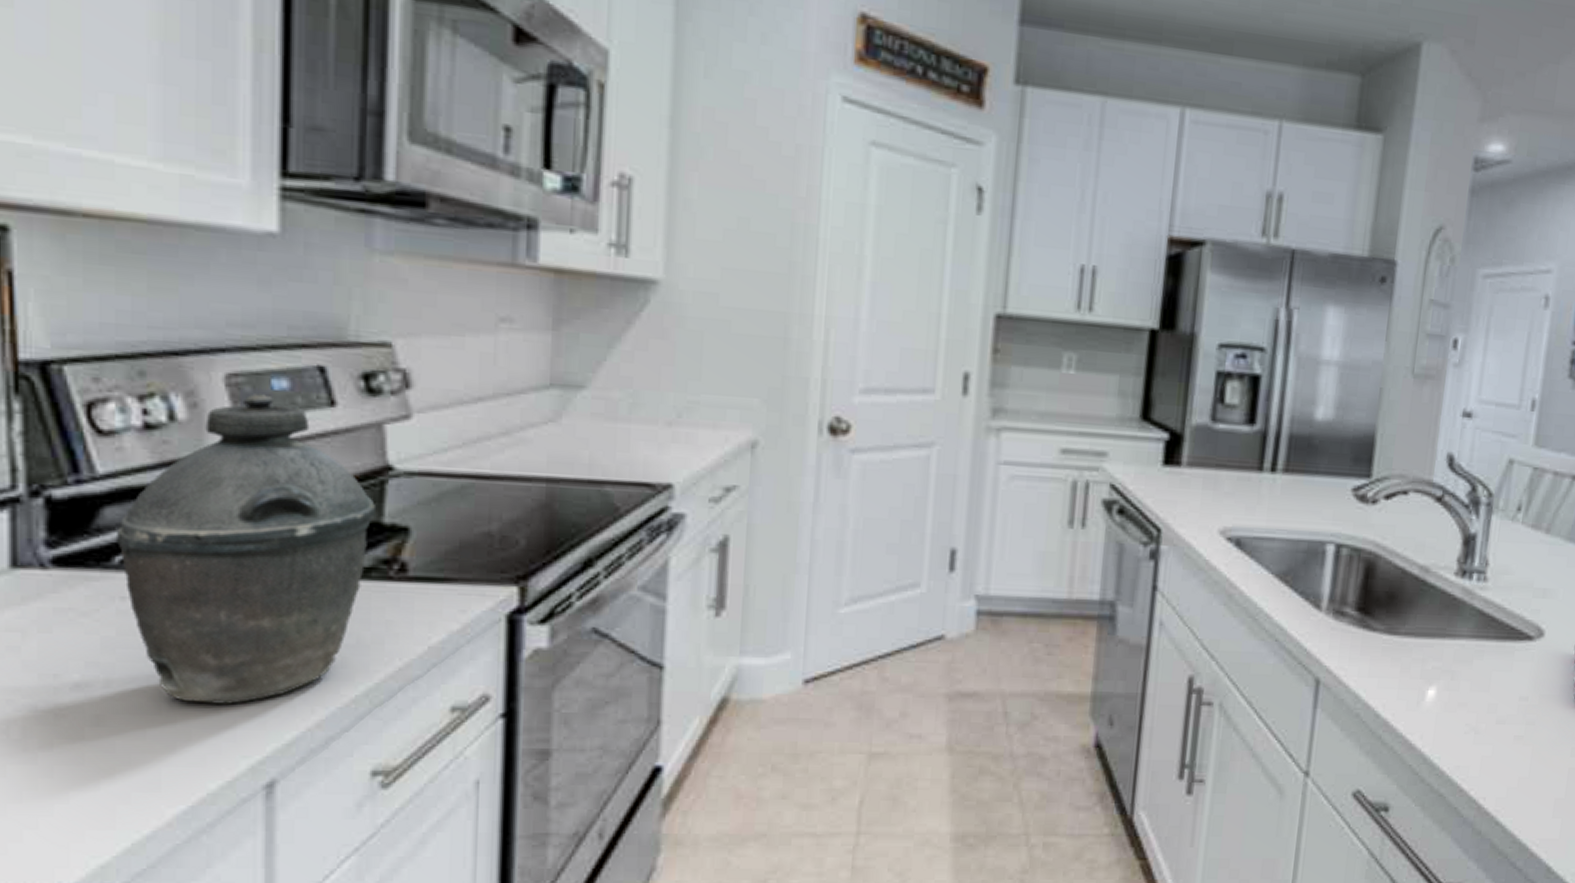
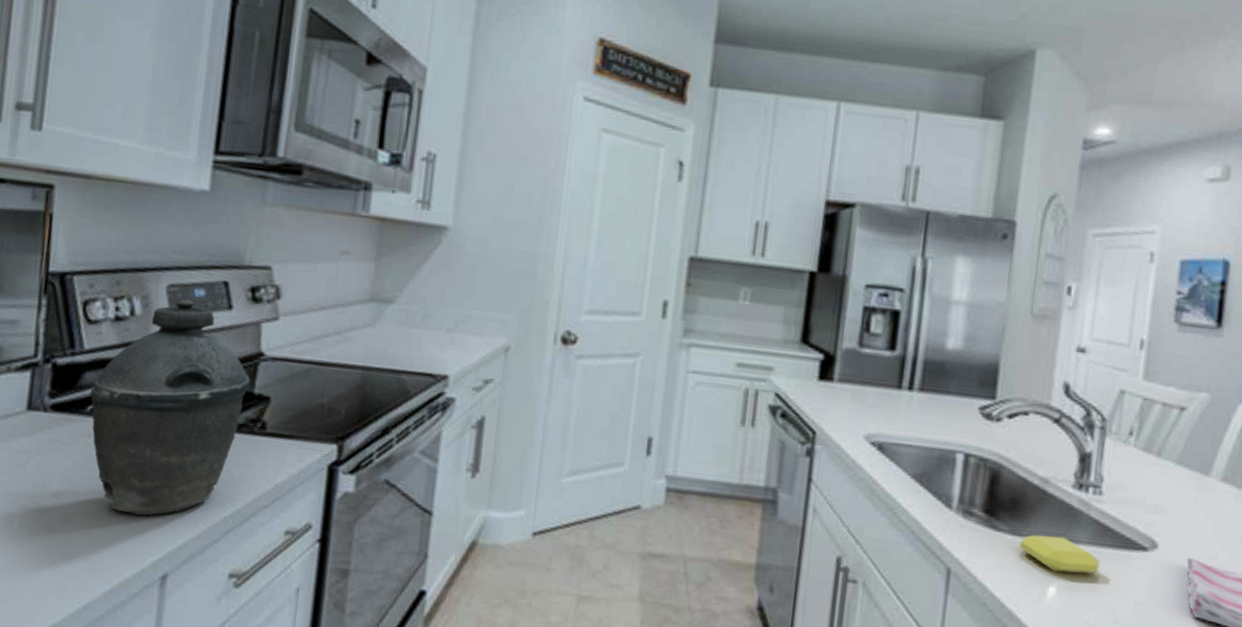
soap bar: none [1396,631,1483,672] -> present [1019,534,1100,575]

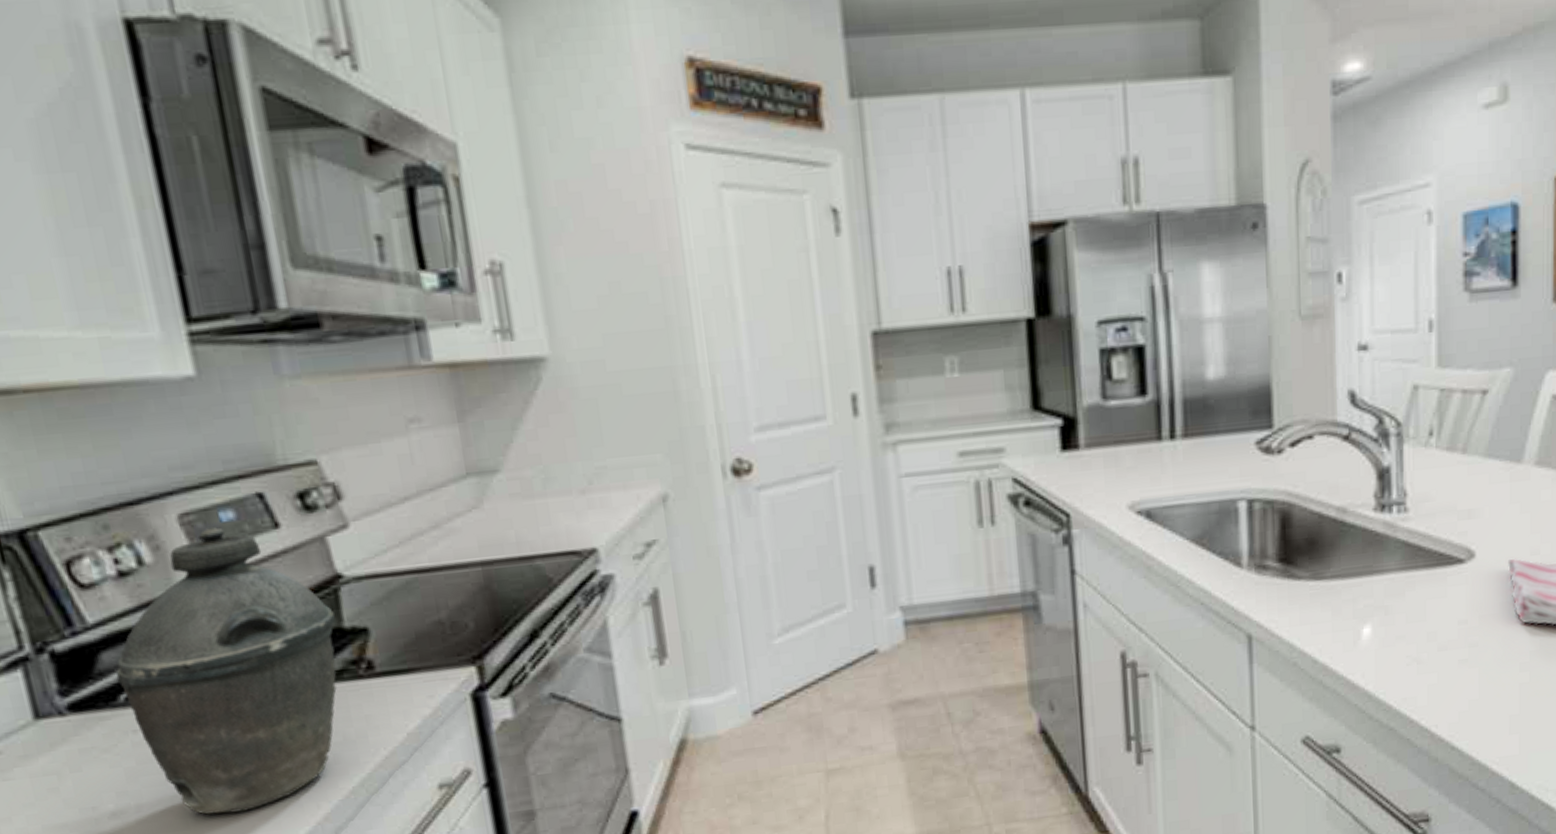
soap bar: present [1019,534,1100,575] -> none [1324,569,1414,610]

